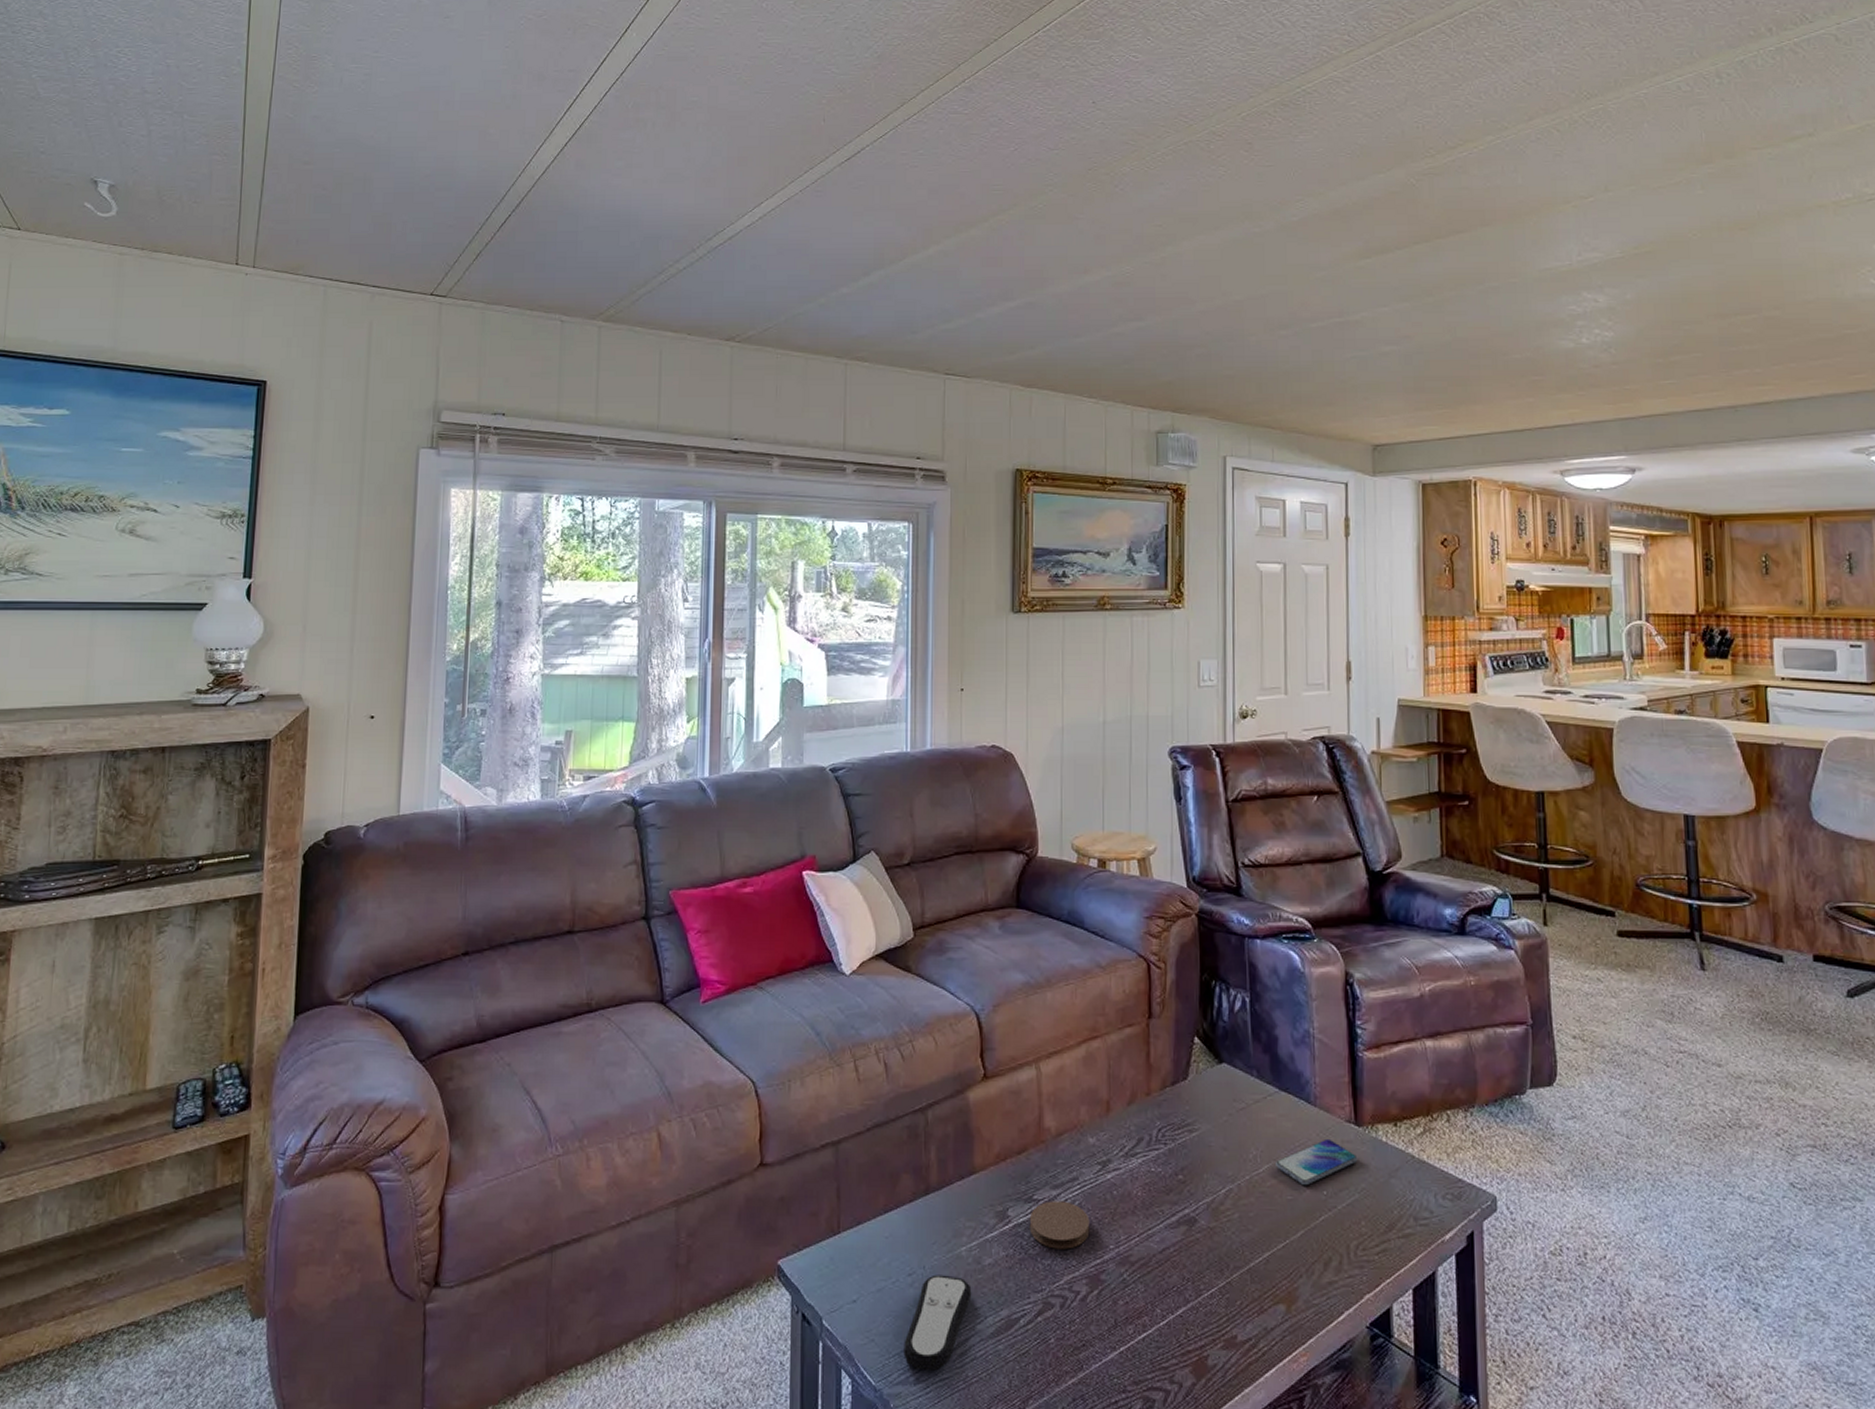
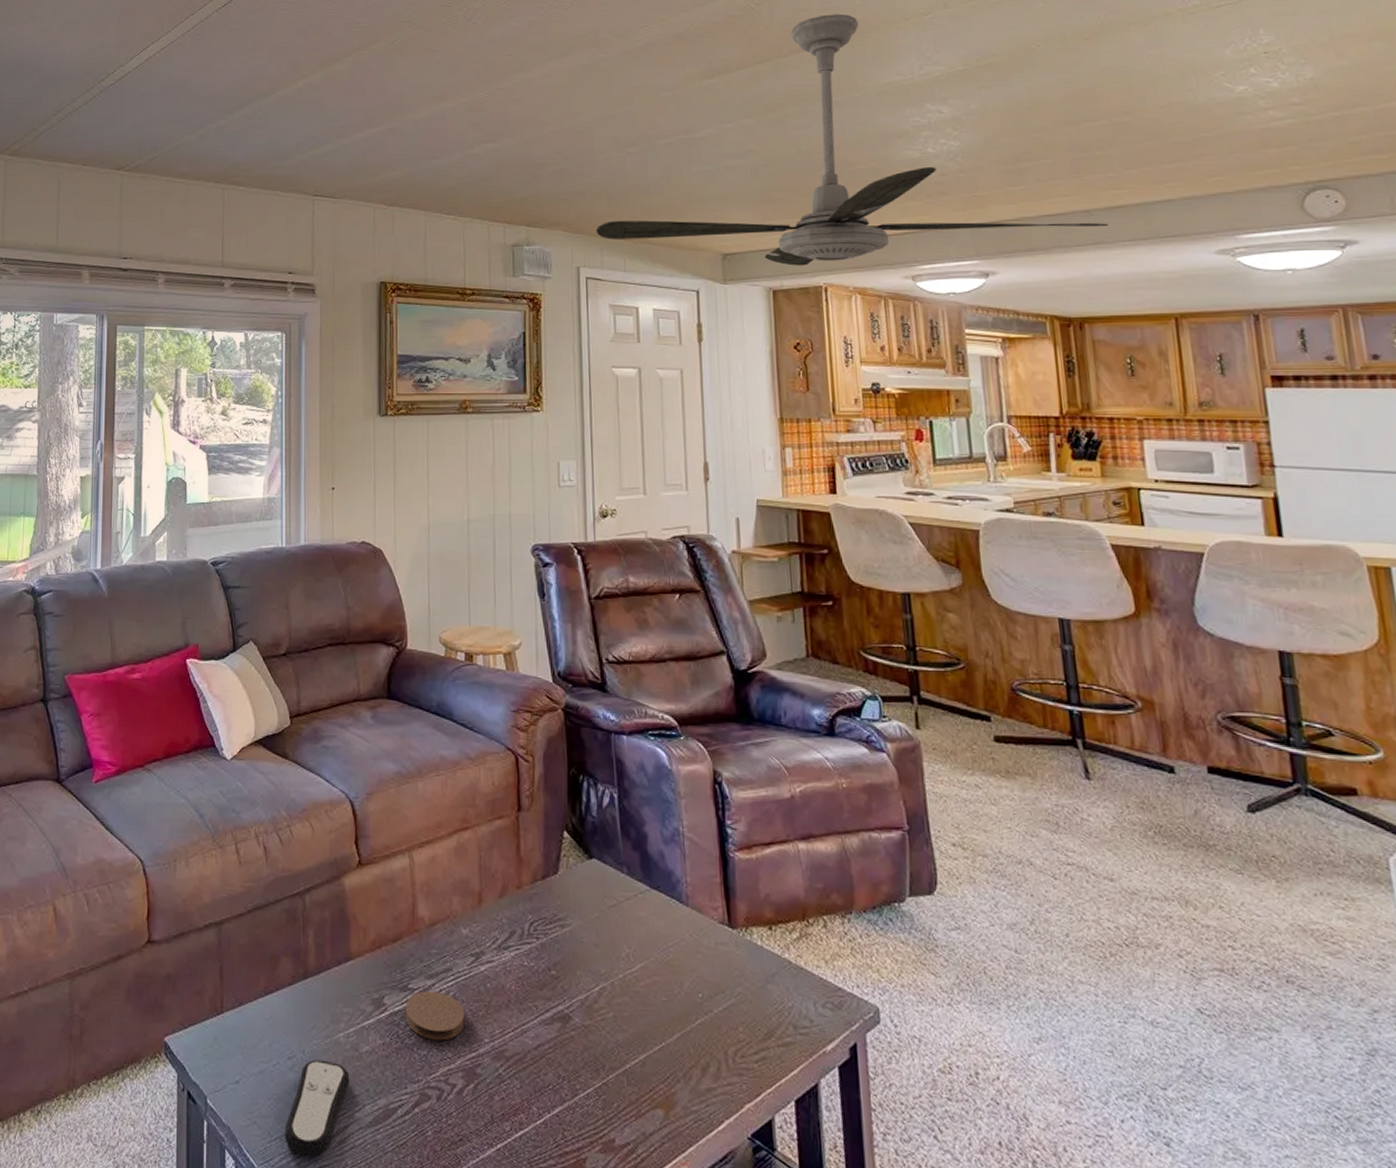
ceiling fan: none [1245,193,1753,459] -> present [596,14,1109,266]
smartphone: present [1276,1138,1358,1186] -> none [649,939,733,988]

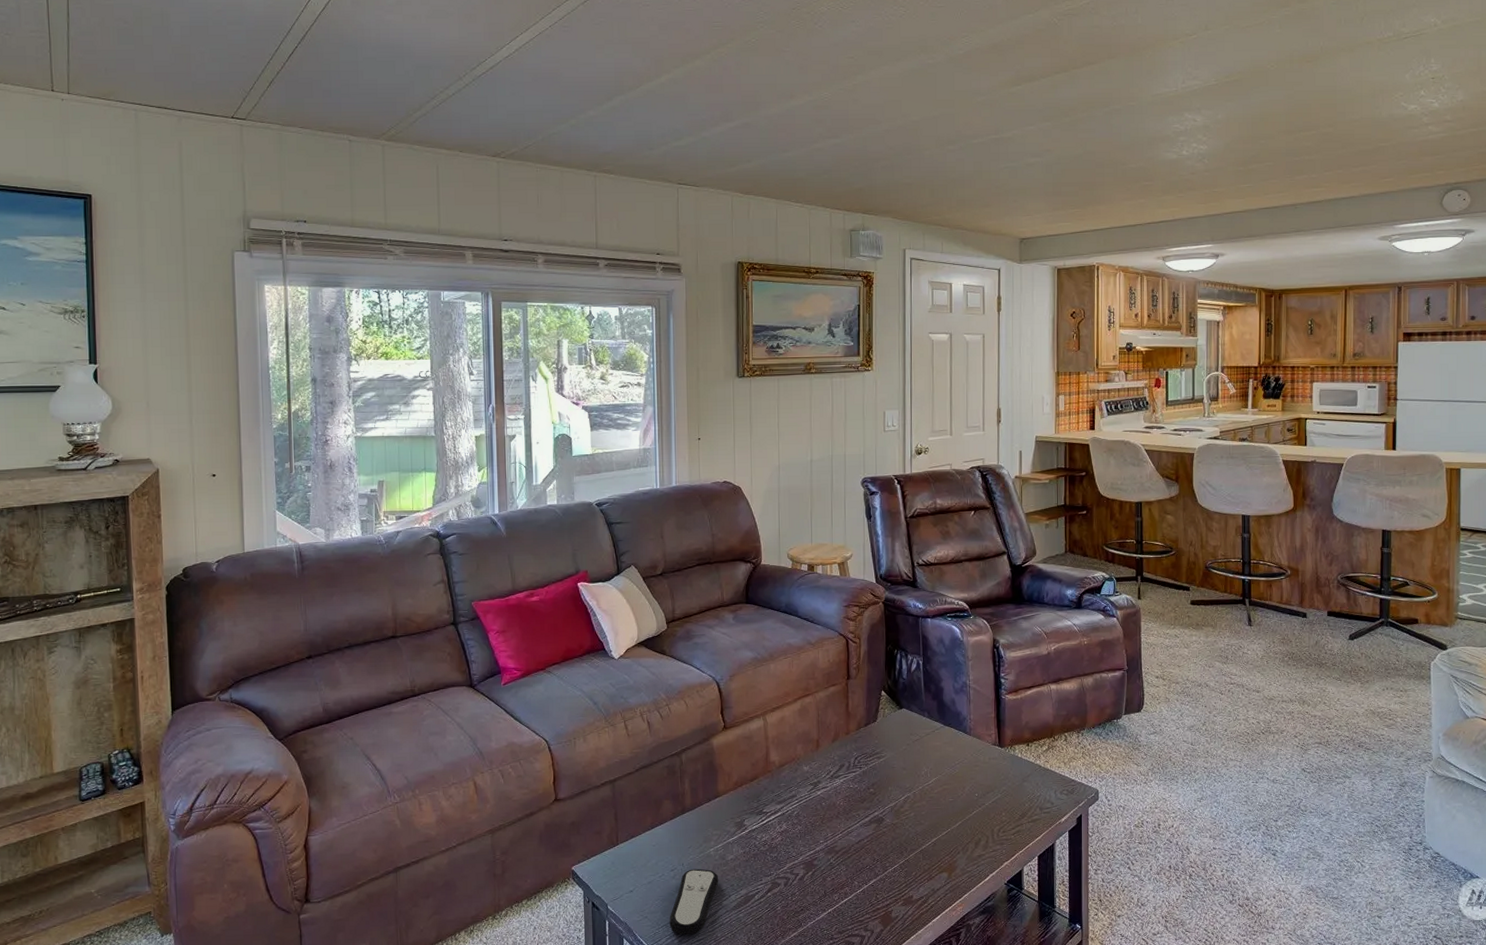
coaster: present [405,990,465,1041] -> none [760,812,805,846]
ceiling fan: present [596,14,1109,266] -> none [920,31,1308,249]

